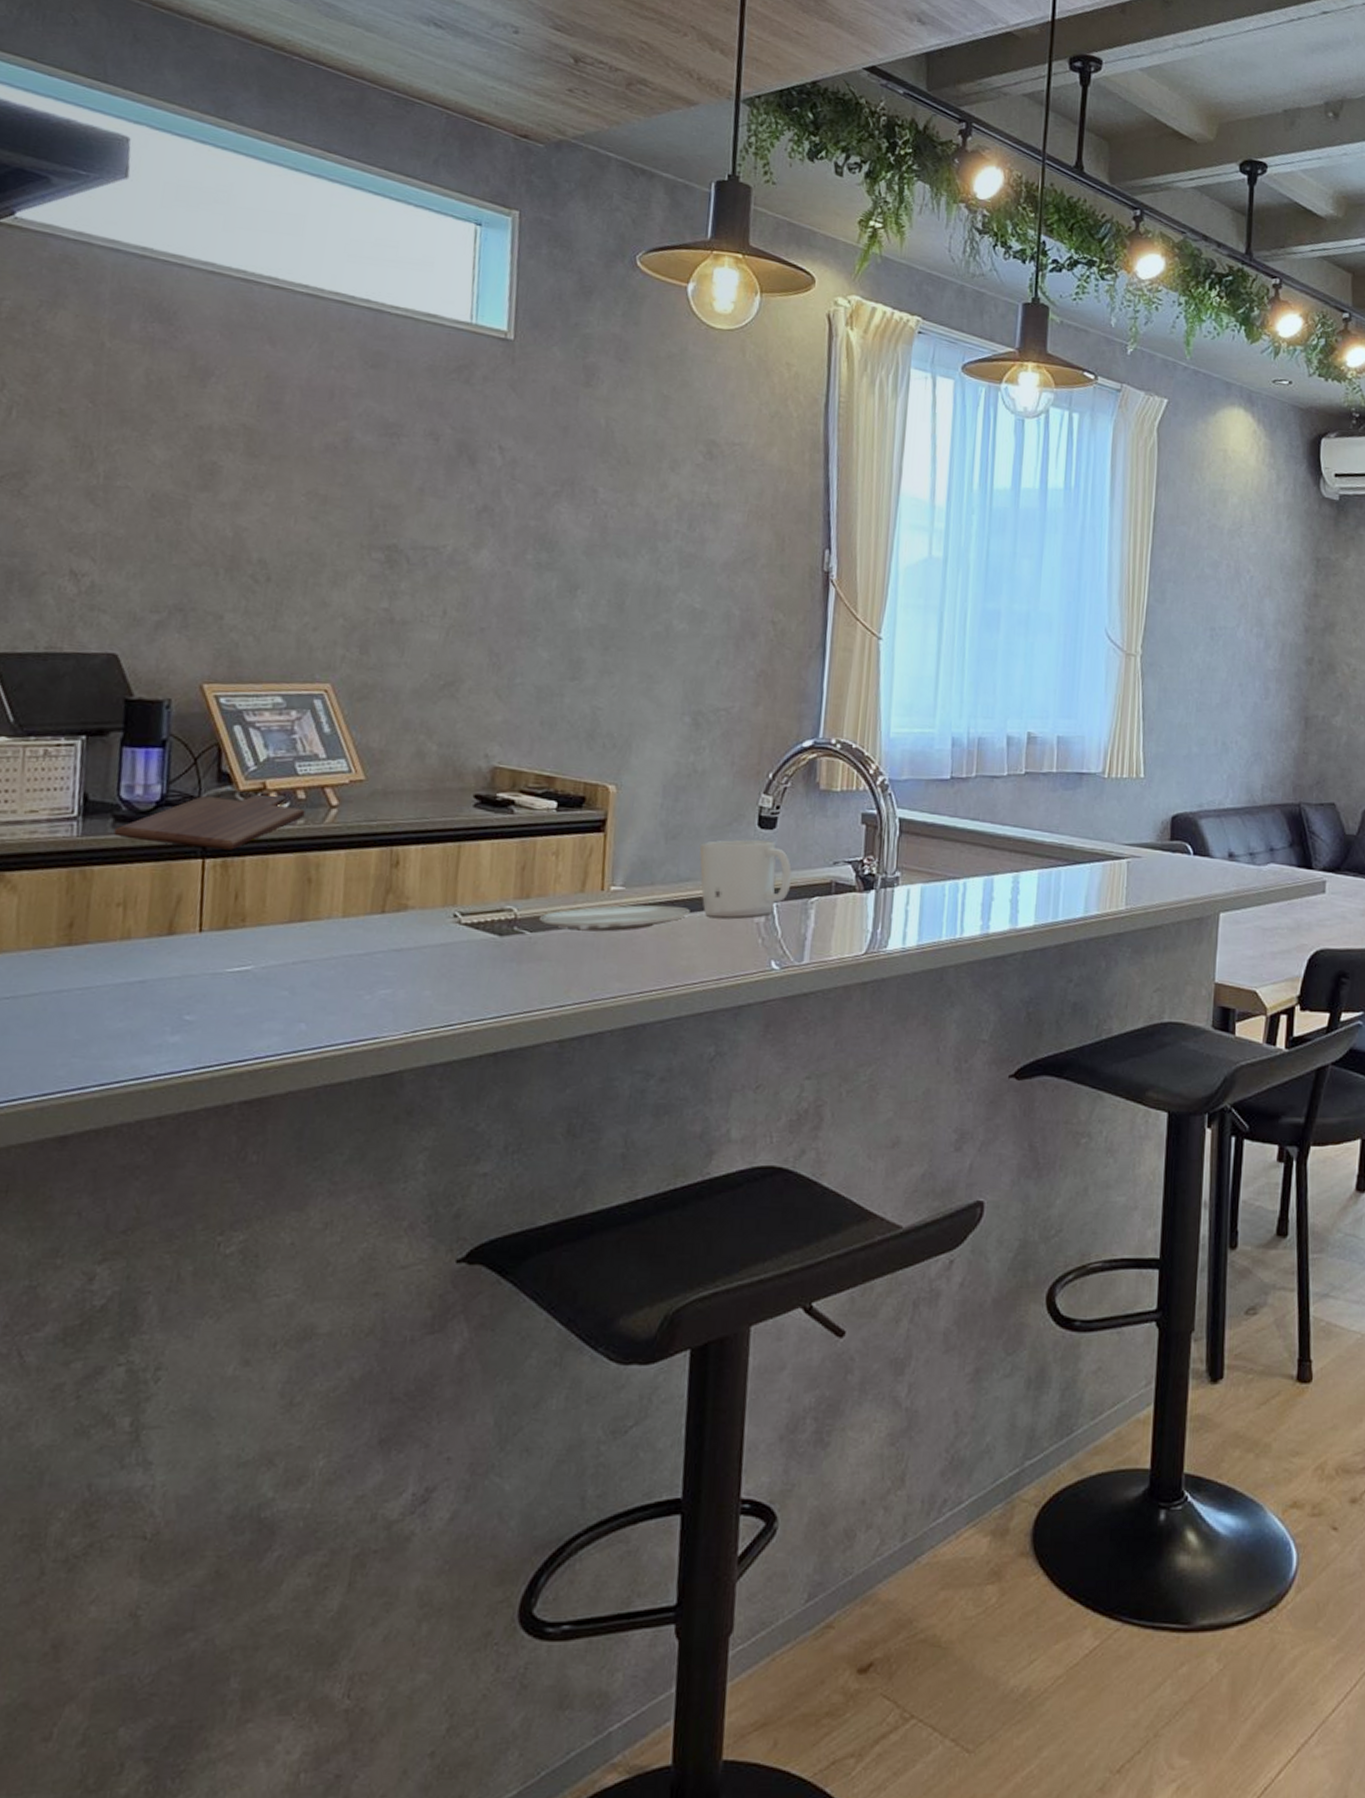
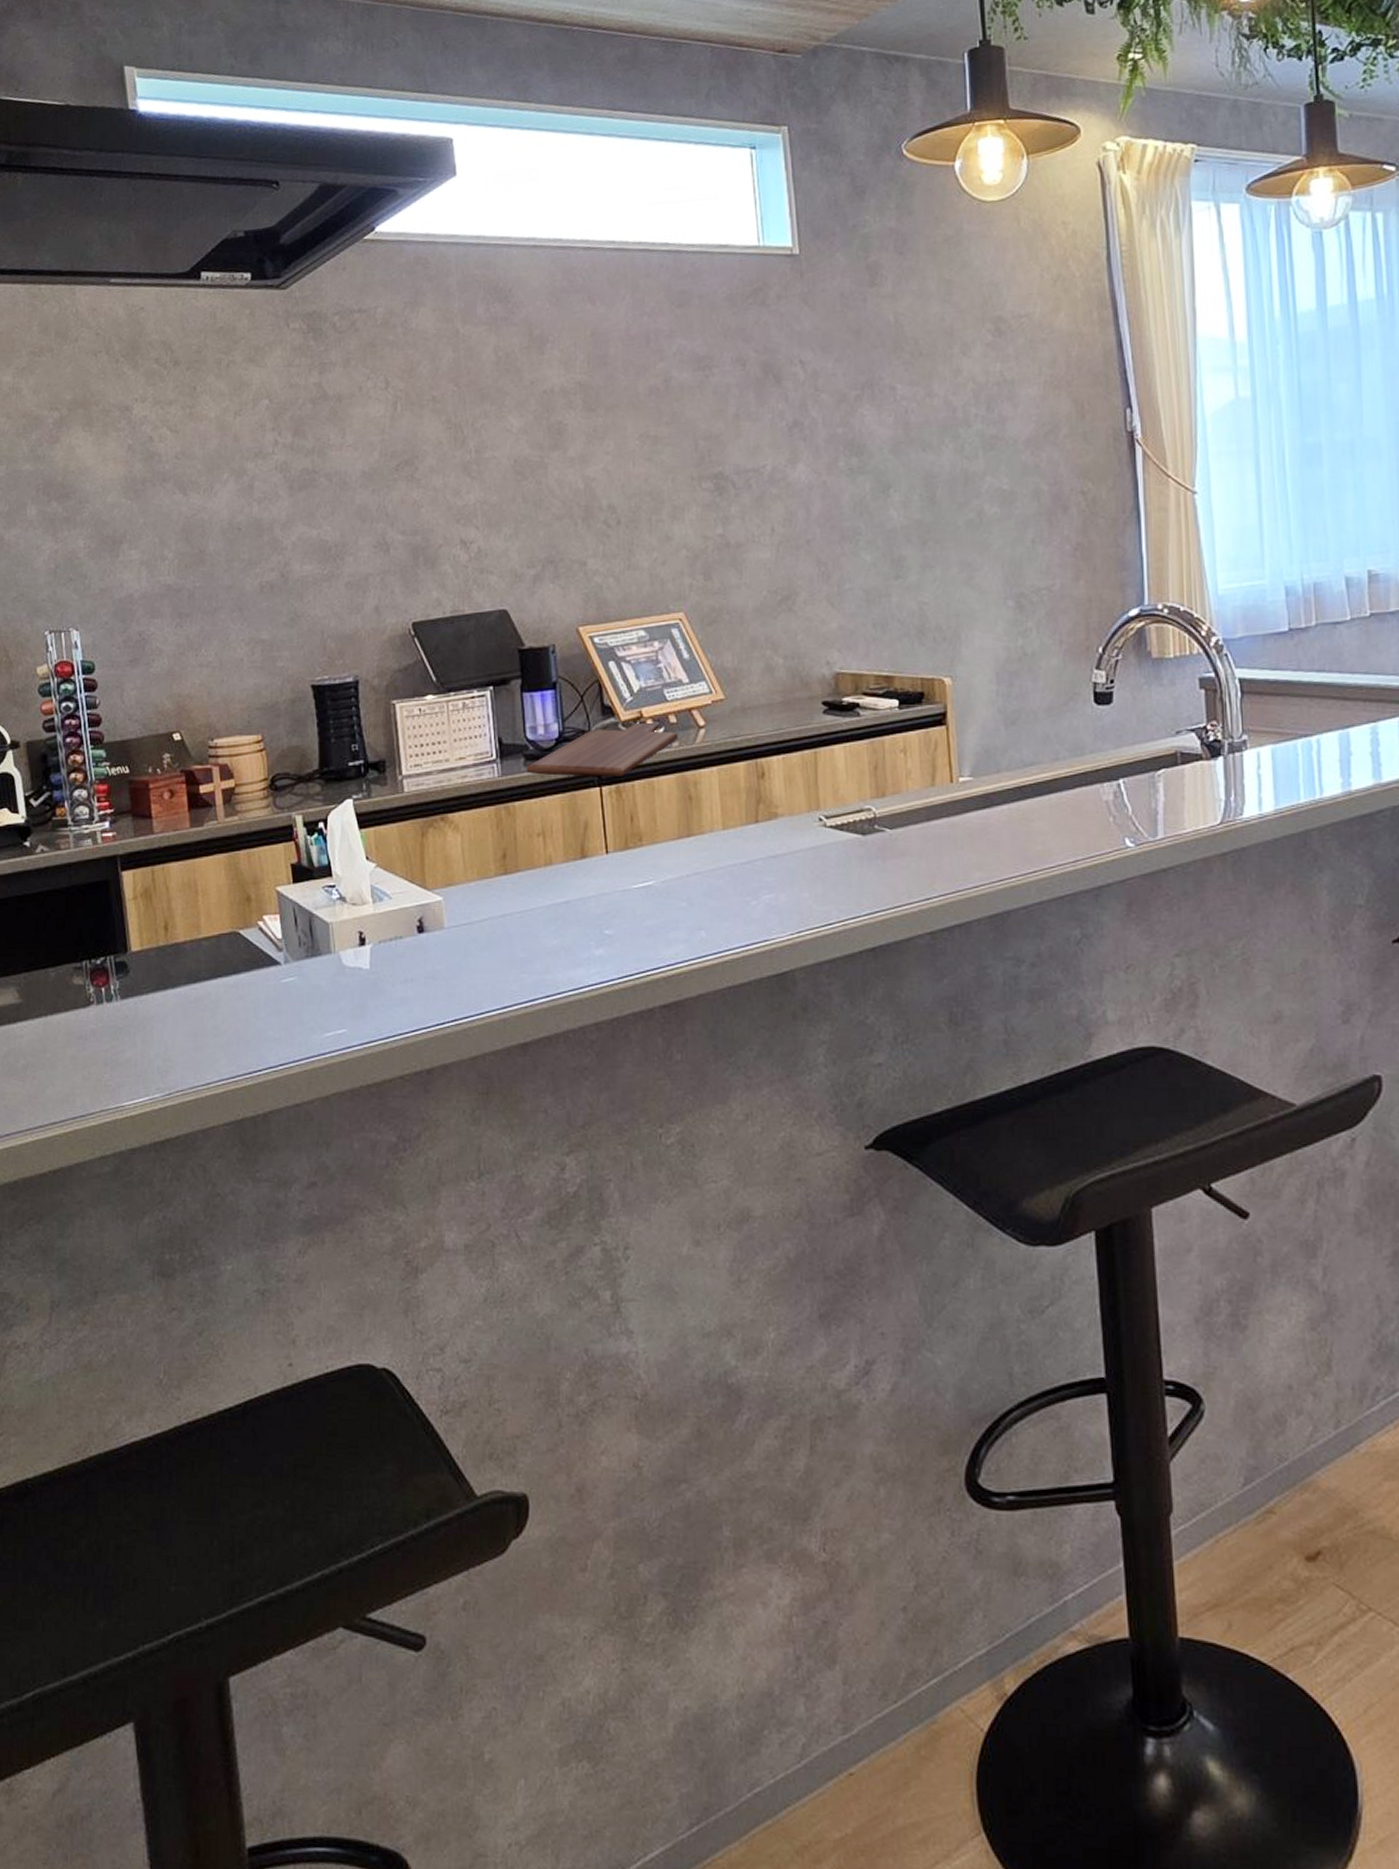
plate: present [538,905,690,932] -> none [896,791,1038,824]
mug: present [699,839,792,920] -> none [1039,715,1136,801]

